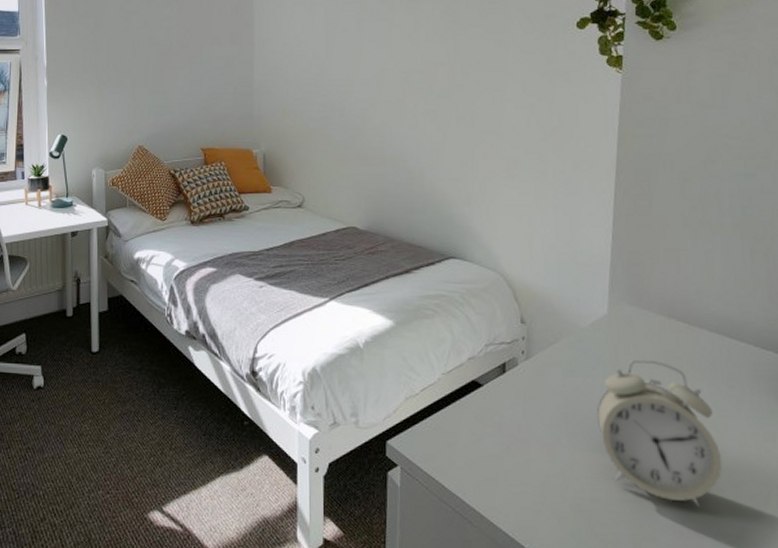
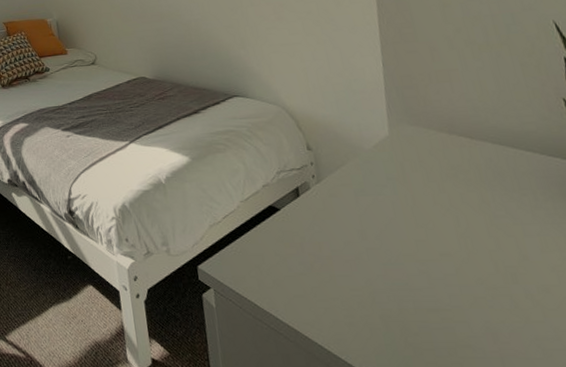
alarm clock: present [597,359,723,506] -> none [392,174,528,312]

